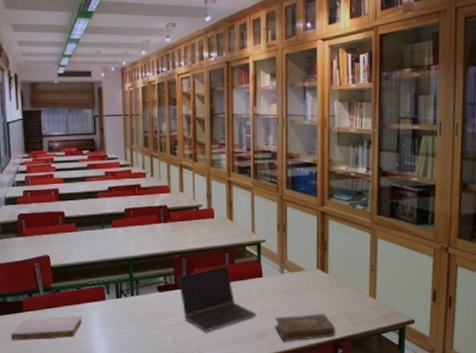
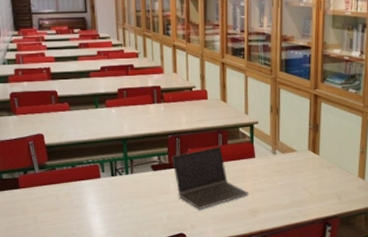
notebook: present [10,316,82,341] -> none [8,193,78,216]
book: present [274,313,336,341] -> none [265,193,325,219]

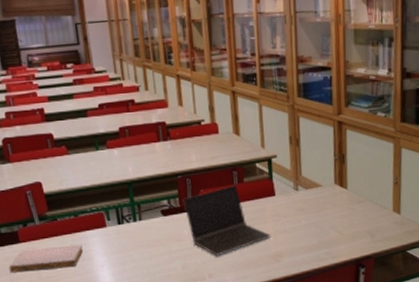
notebook: none [8,193,78,216] -> present [9,244,84,273]

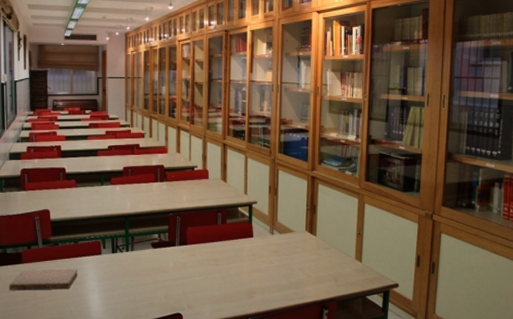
laptop computer: present [183,185,271,256] -> none [172,225,247,289]

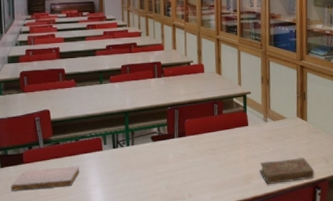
book: none [262,274,323,300] -> present [259,157,315,184]

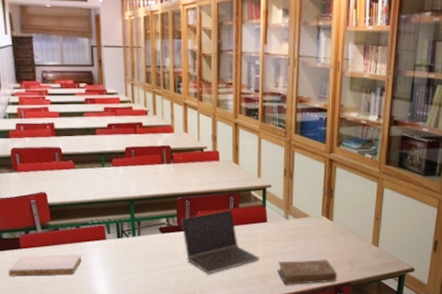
laptop computer: none [170,116,243,178] -> present [181,210,260,274]

